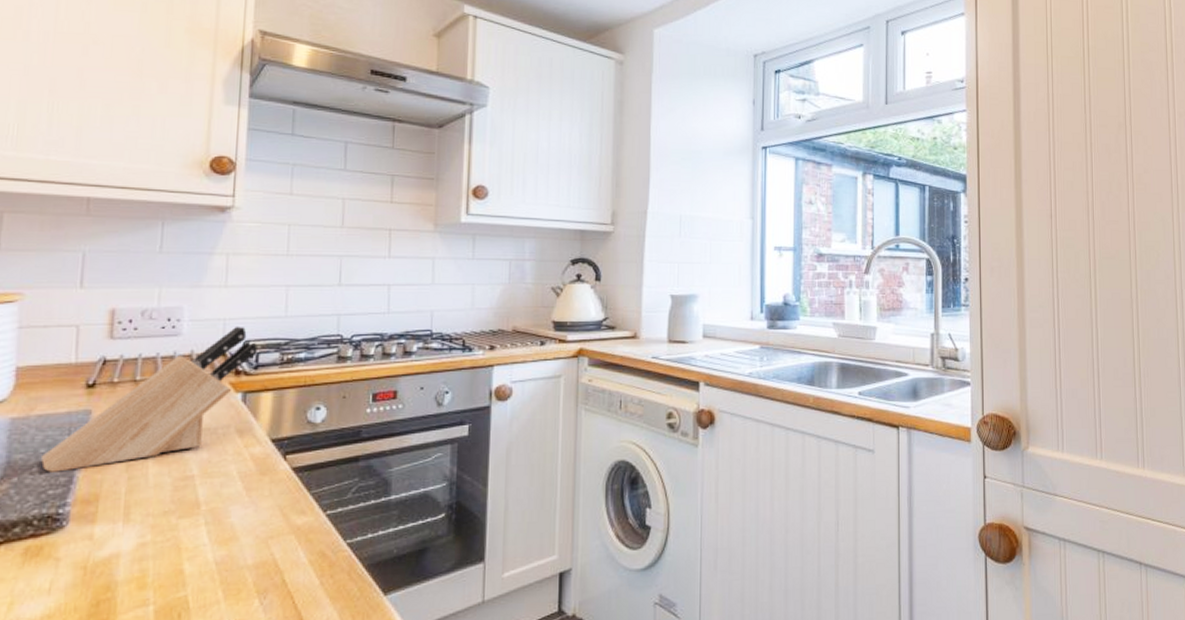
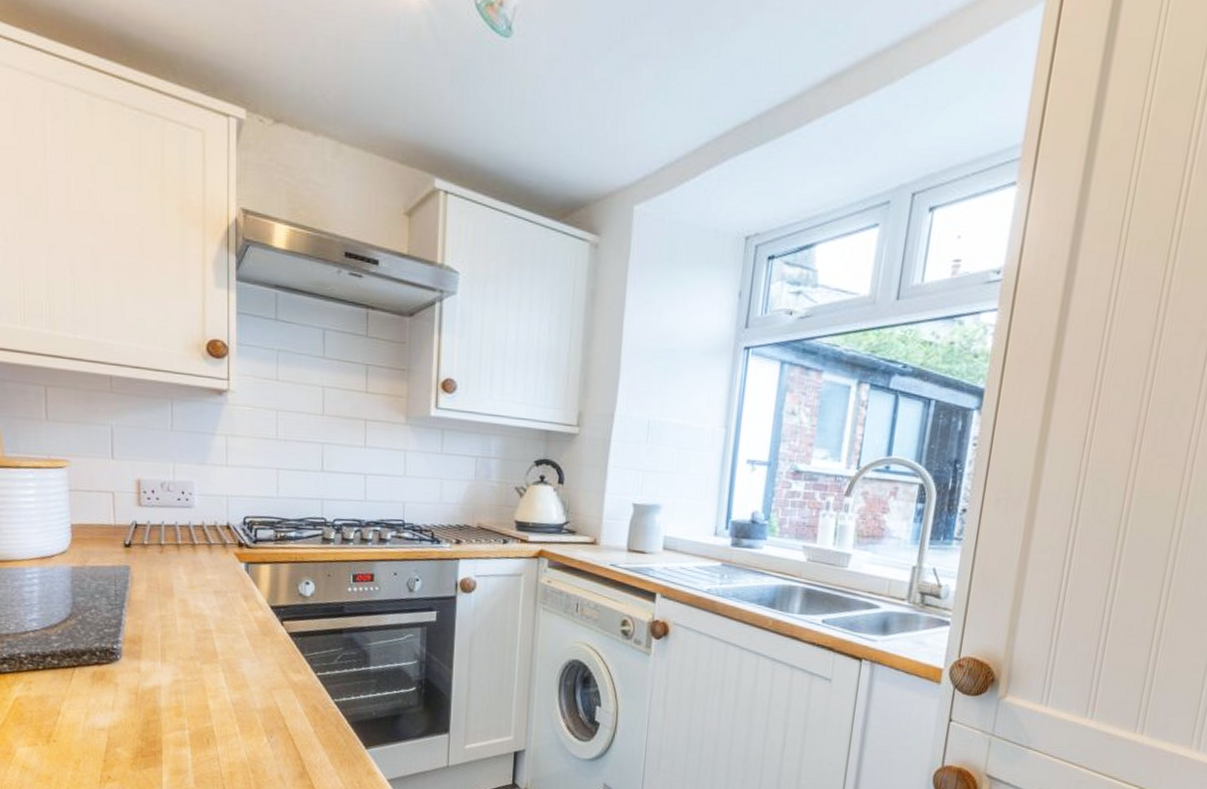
knife block: present [41,326,257,472] -> none [97,502,255,615]

